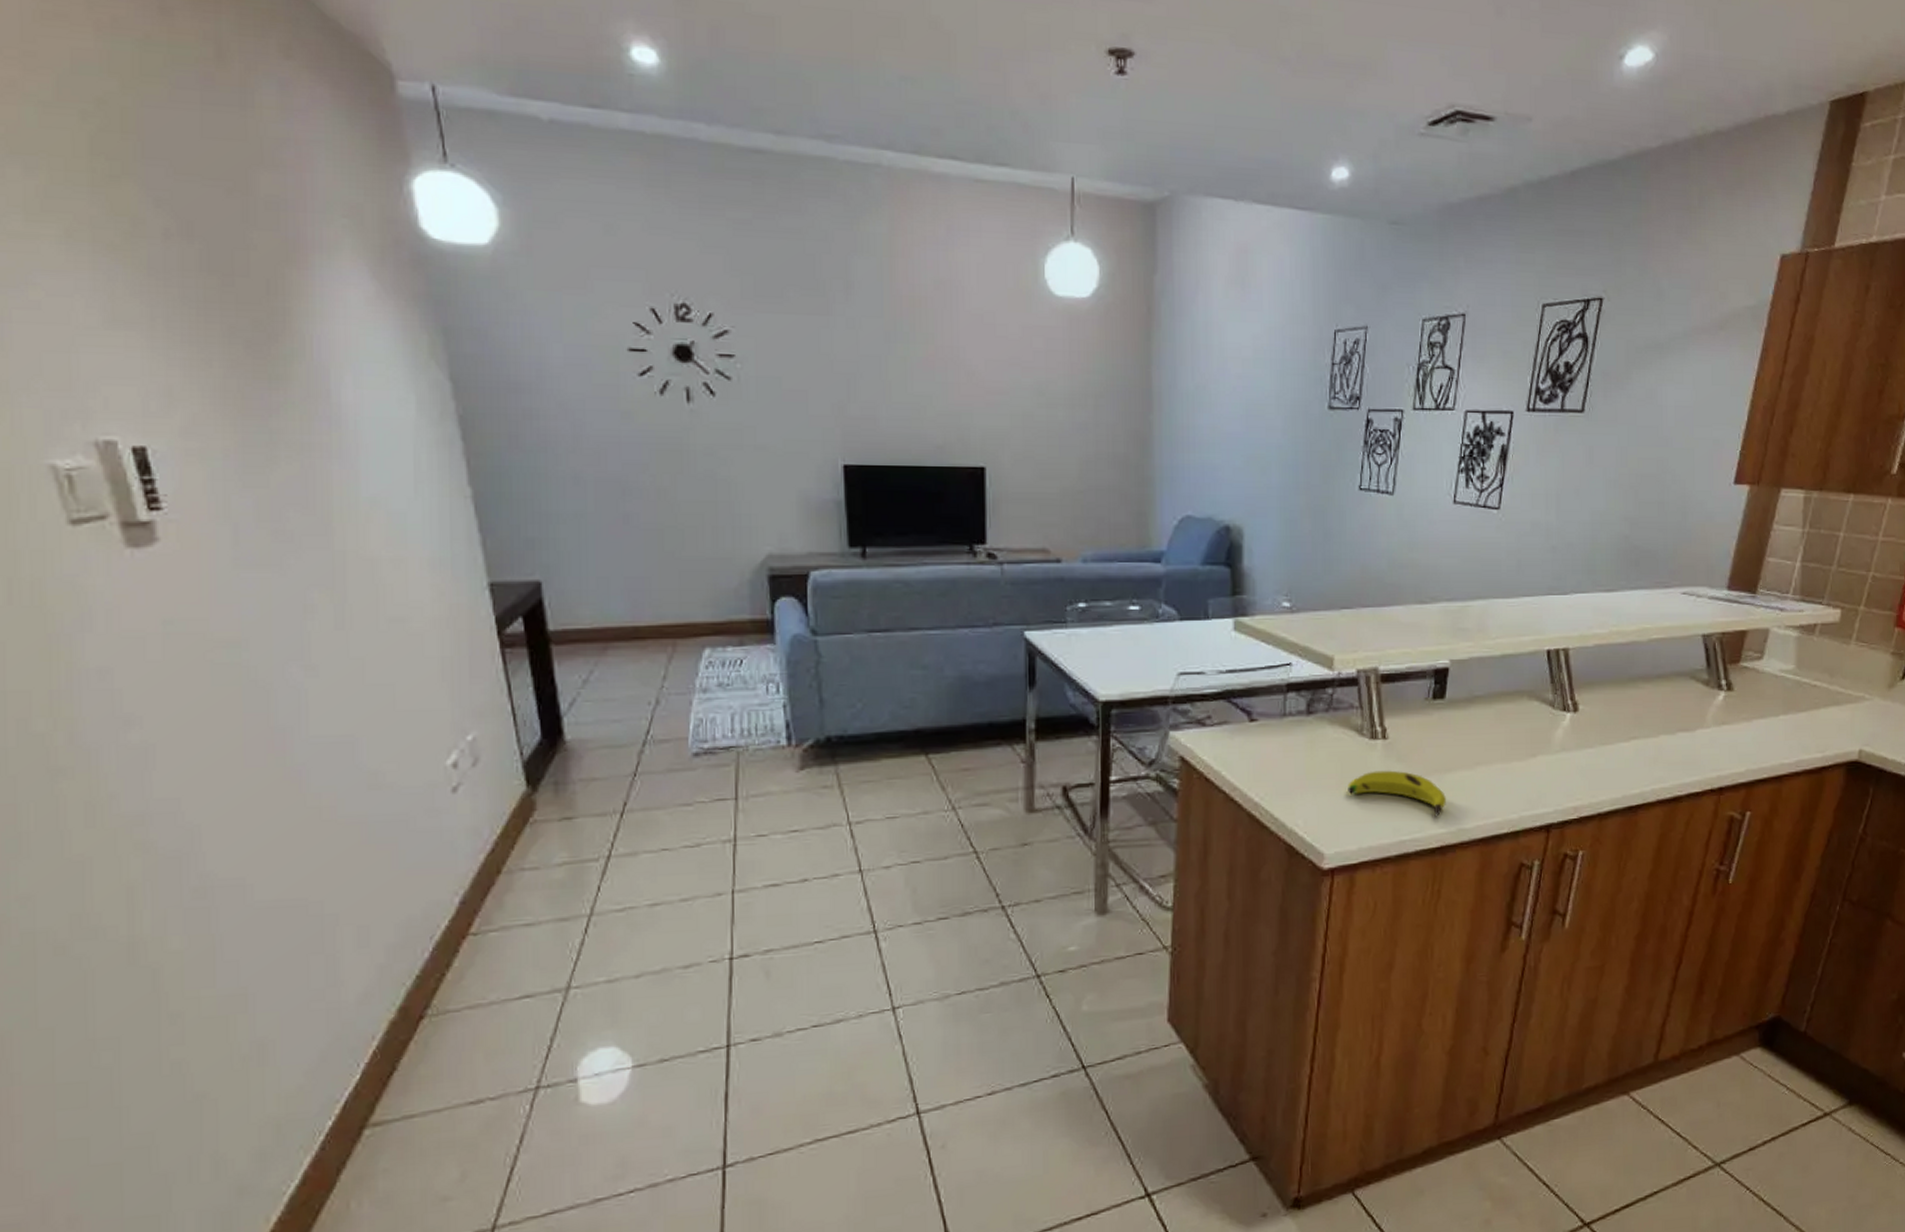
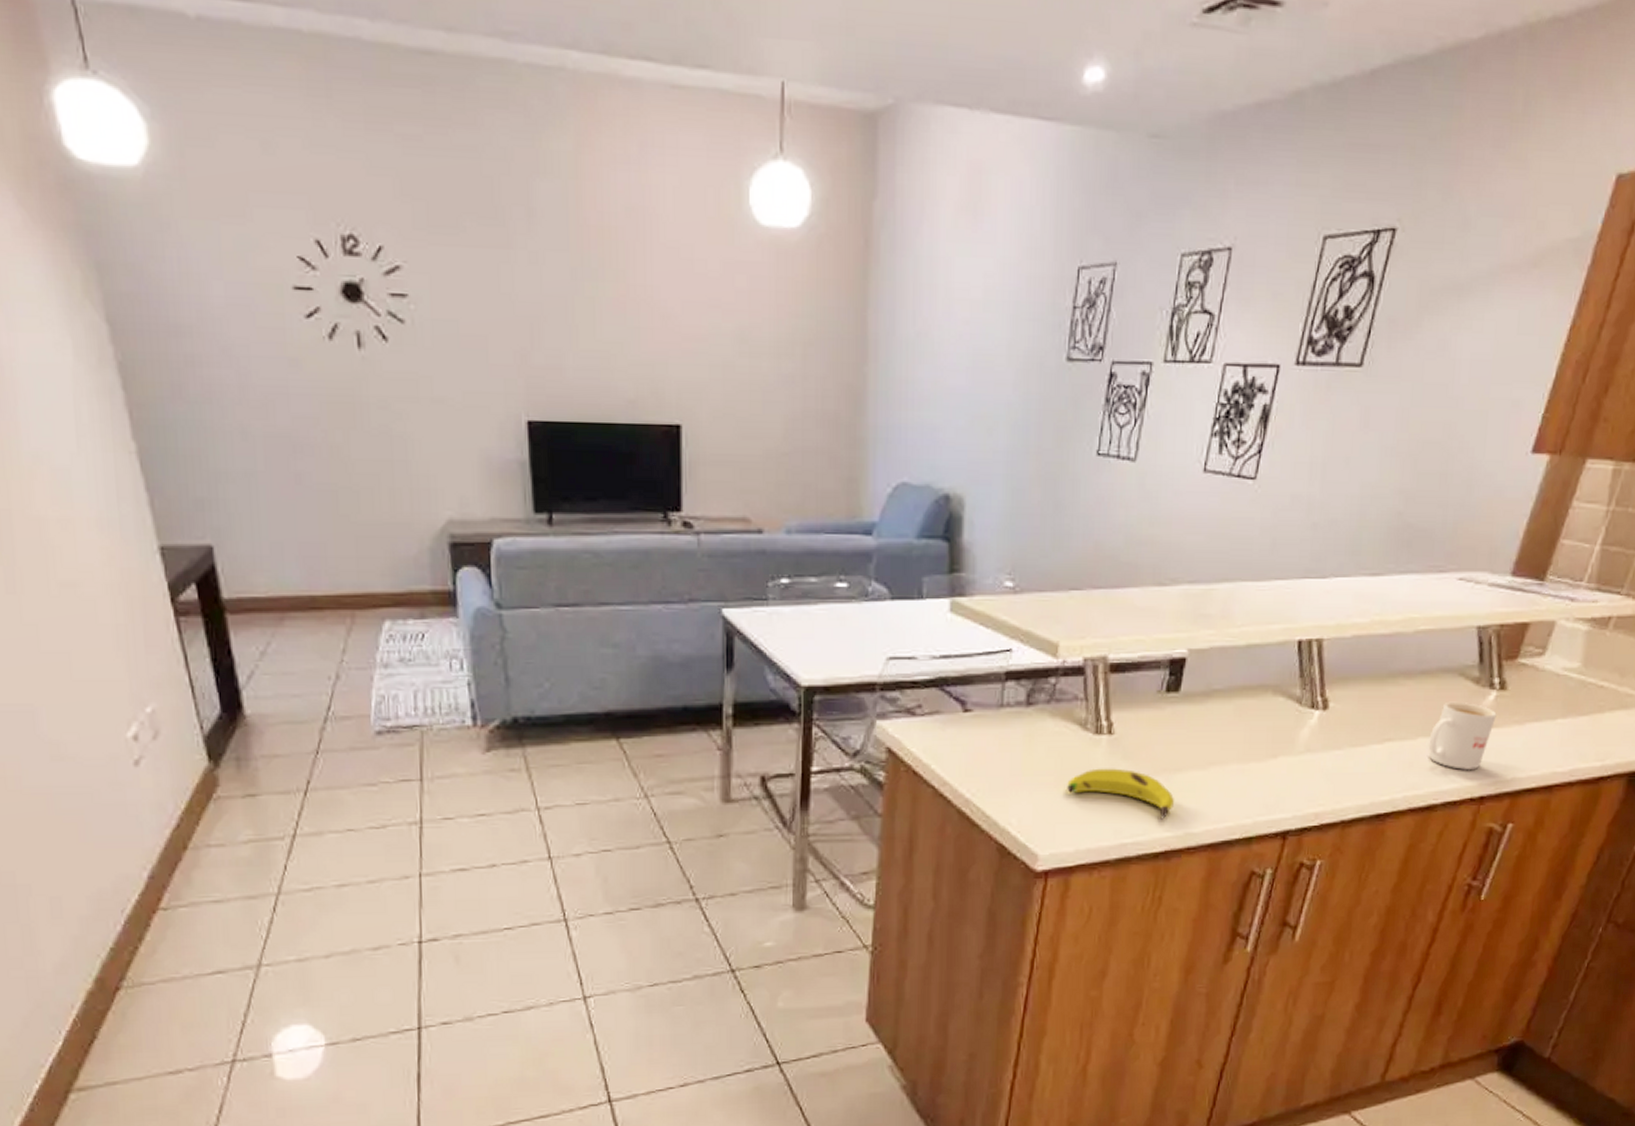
mug: none [1669,702,1727,765] -> present [1428,701,1497,771]

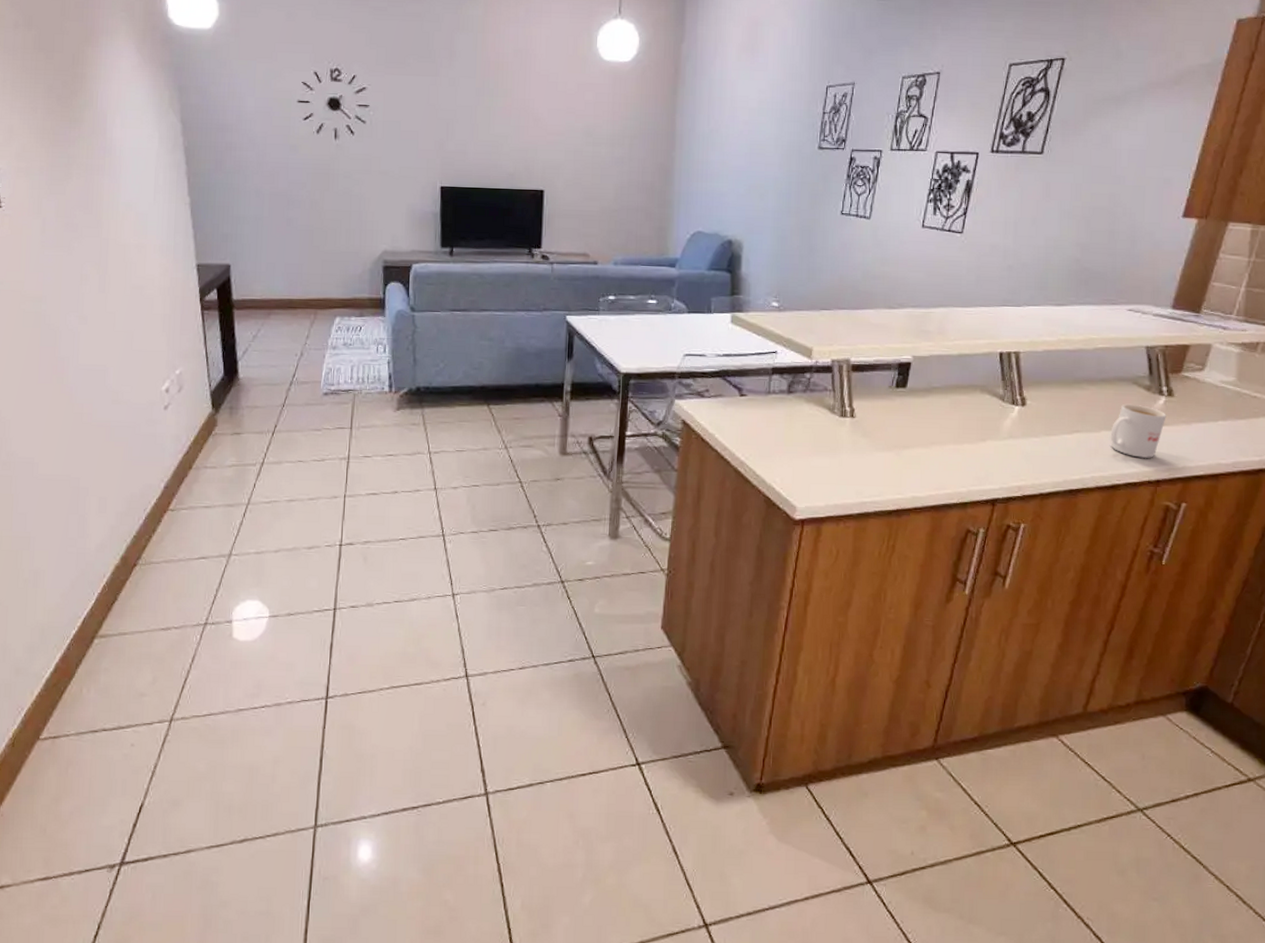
banana: present [1067,768,1175,820] -> none [819,443,904,485]

